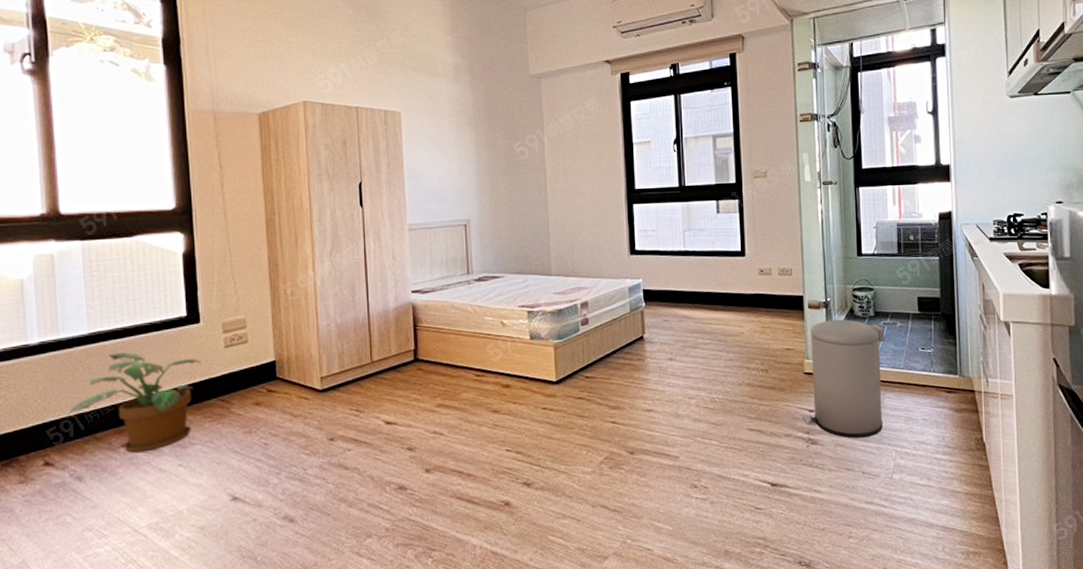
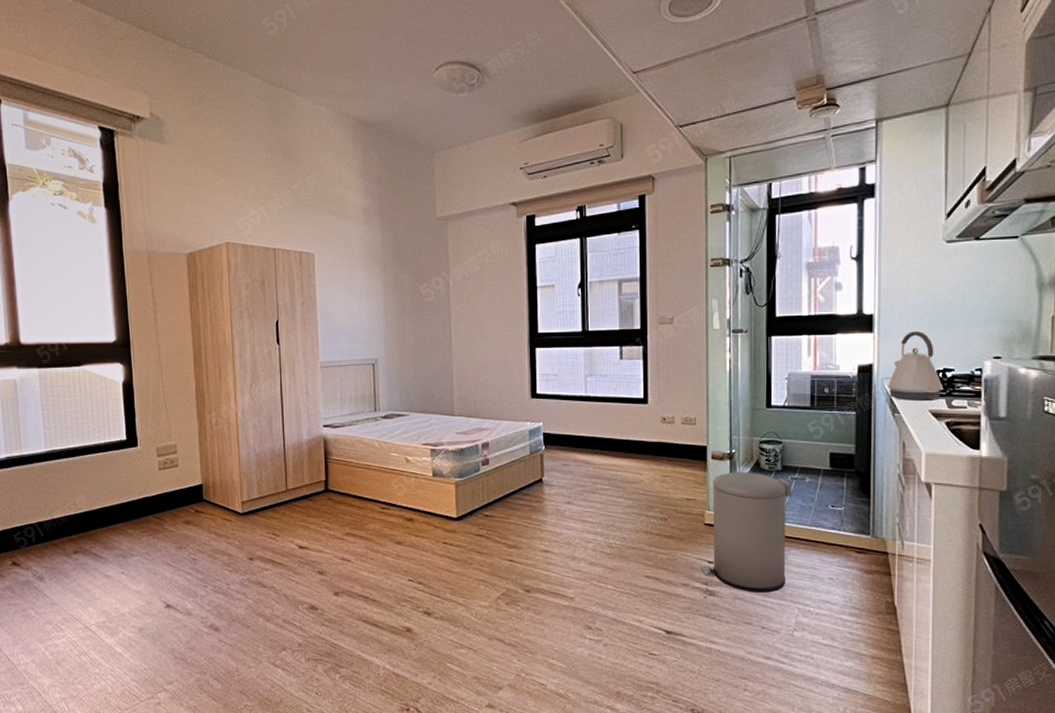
potted plant: present [66,352,201,453] -> none [29,470,139,559]
kettle: none [966,180,1015,246] -> present [887,331,943,402]

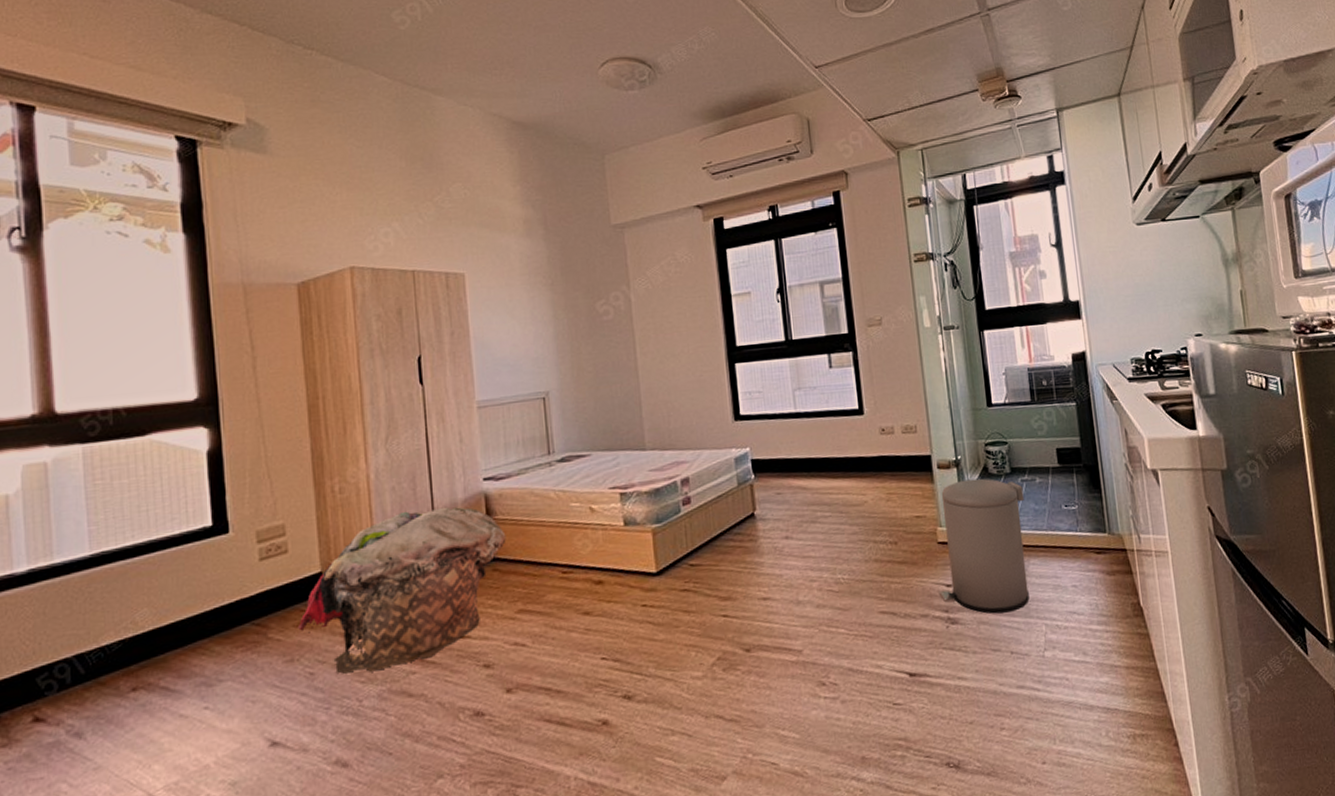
laundry basket: none [184,445,339,564] -> present [297,507,507,674]
kettle: present [887,331,943,402] -> none [1102,314,1154,387]

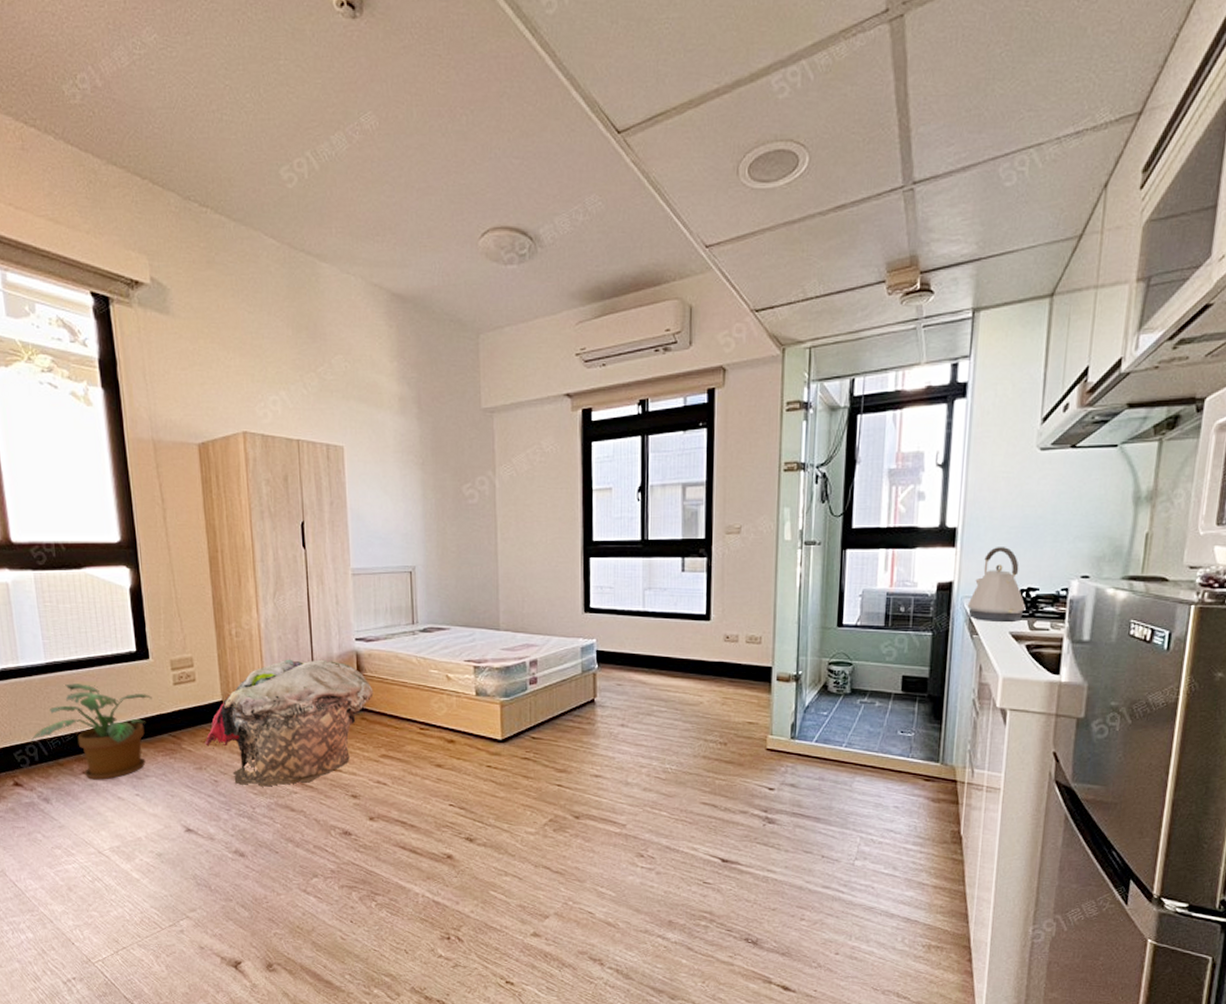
potted plant: none [61,575,231,698] -> present [30,683,152,780]
pedal bin: present [938,478,1030,614] -> none [760,694,861,821]
kettle: none [1102,314,1154,387] -> present [967,547,1026,623]

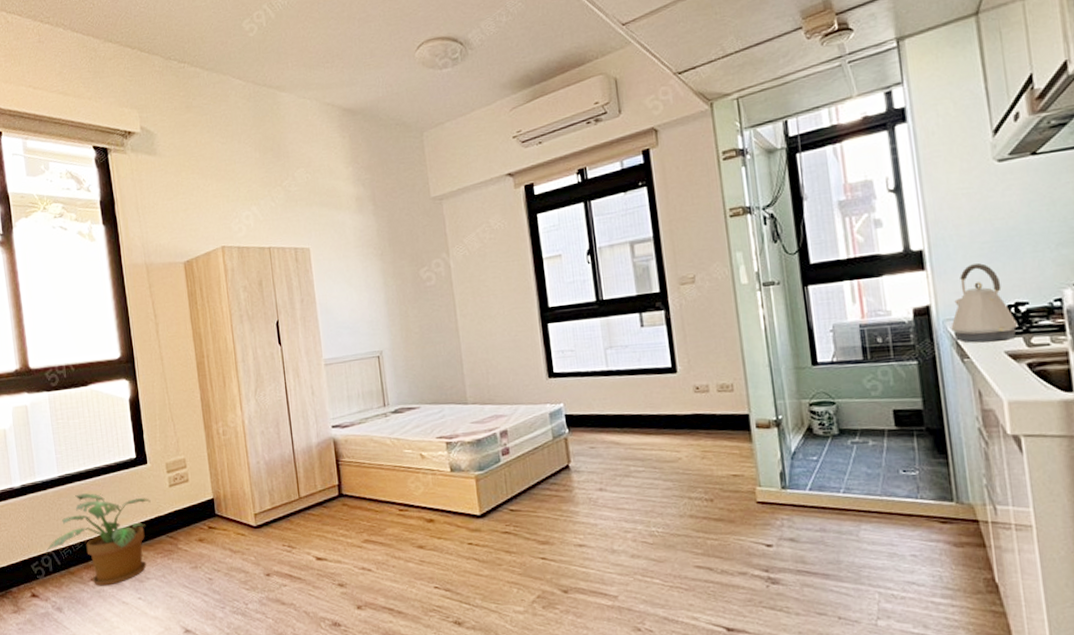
laundry basket: present [204,659,374,787] -> none [198,449,352,582]

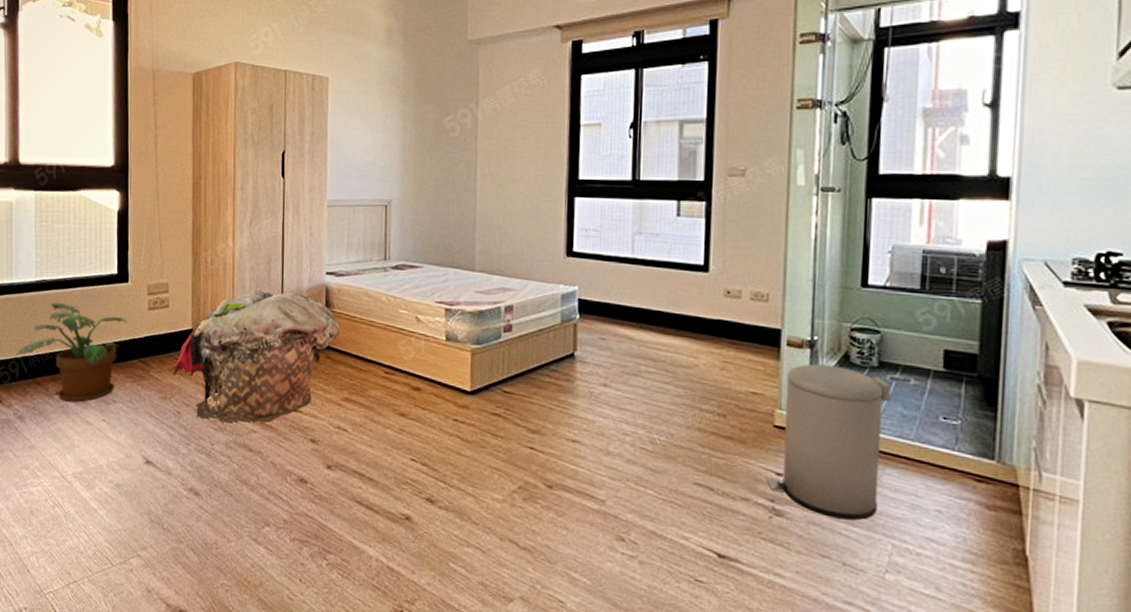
laundry basket: none [198,449,352,582] -> present [171,290,340,423]
pedal bin: none [757,439,860,578] -> present [765,363,891,521]
kettle: present [951,263,1018,344] -> none [1027,201,1106,294]

